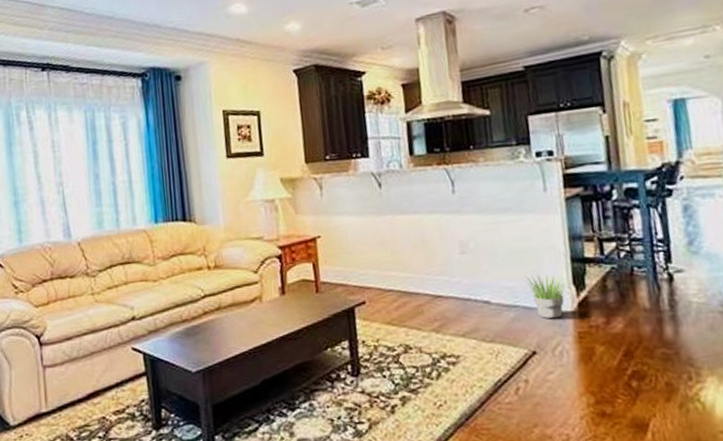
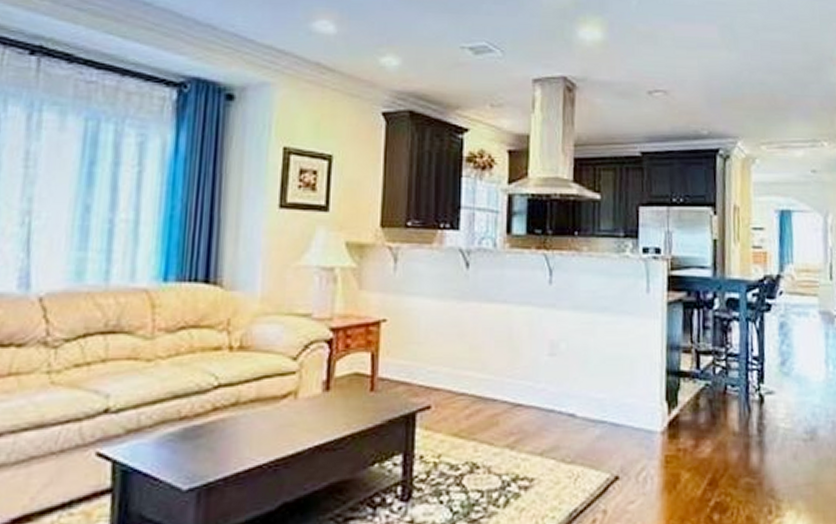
potted plant: present [525,274,568,319] -> none [616,386,661,439]

